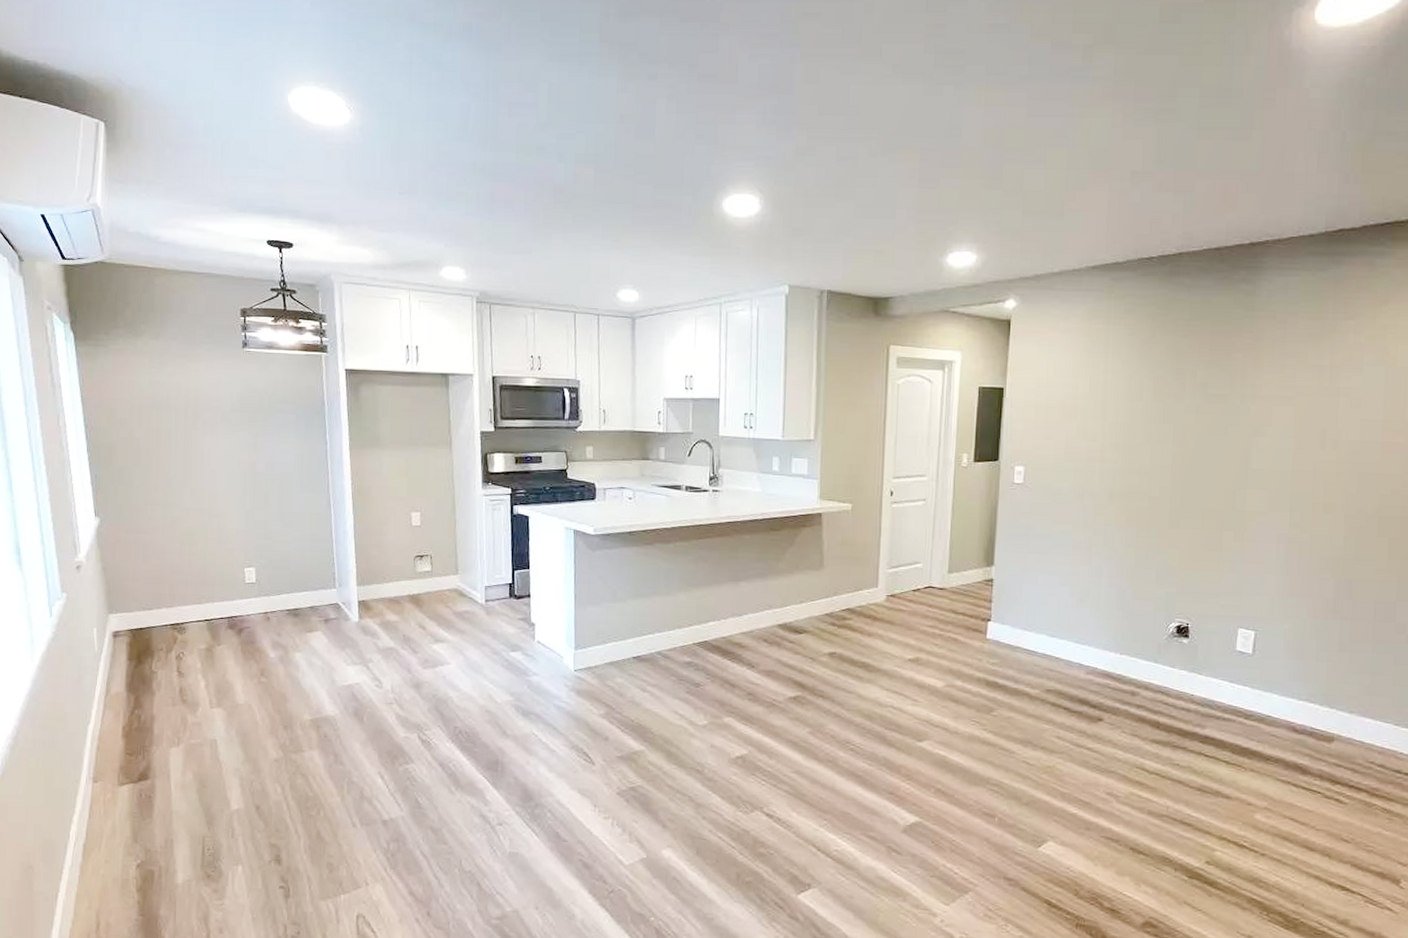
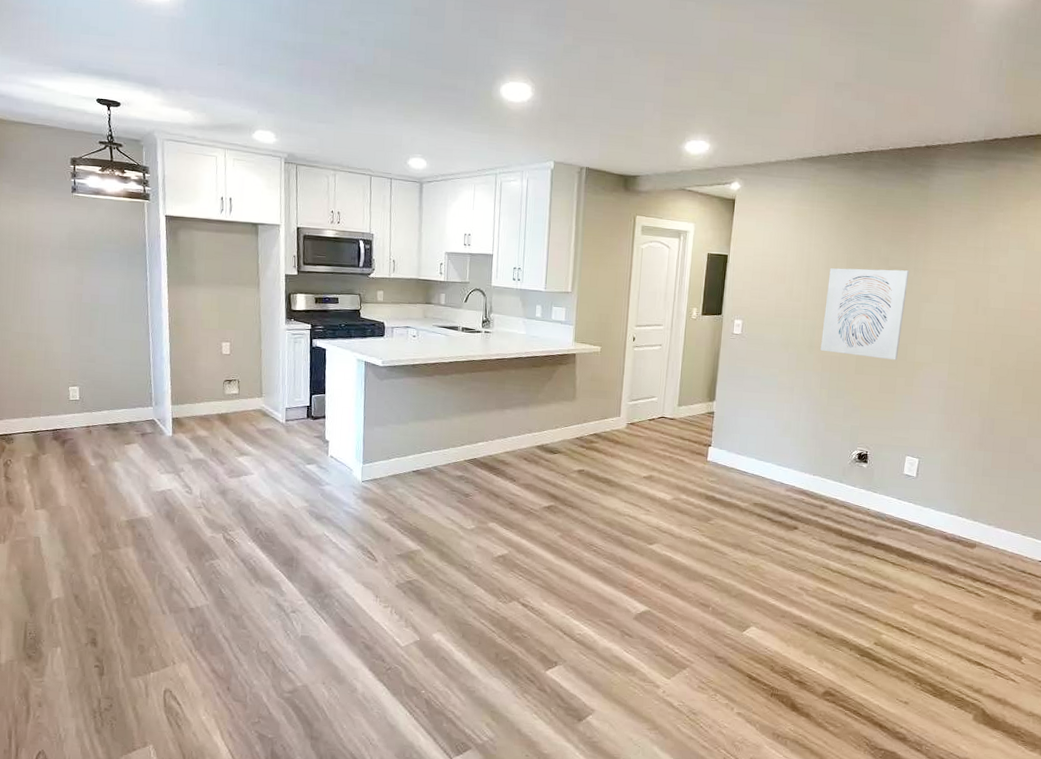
wall art: none [1124,397,1234,510] -> present [820,268,910,360]

